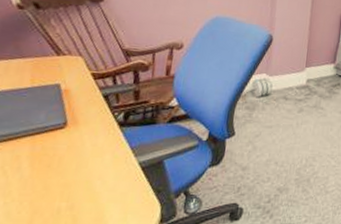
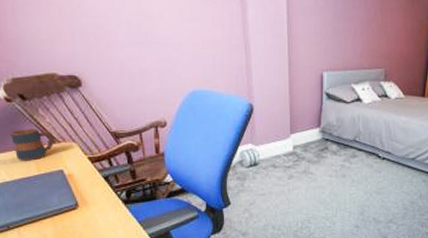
mug: none [10,37,60,72] -> present [10,129,55,161]

